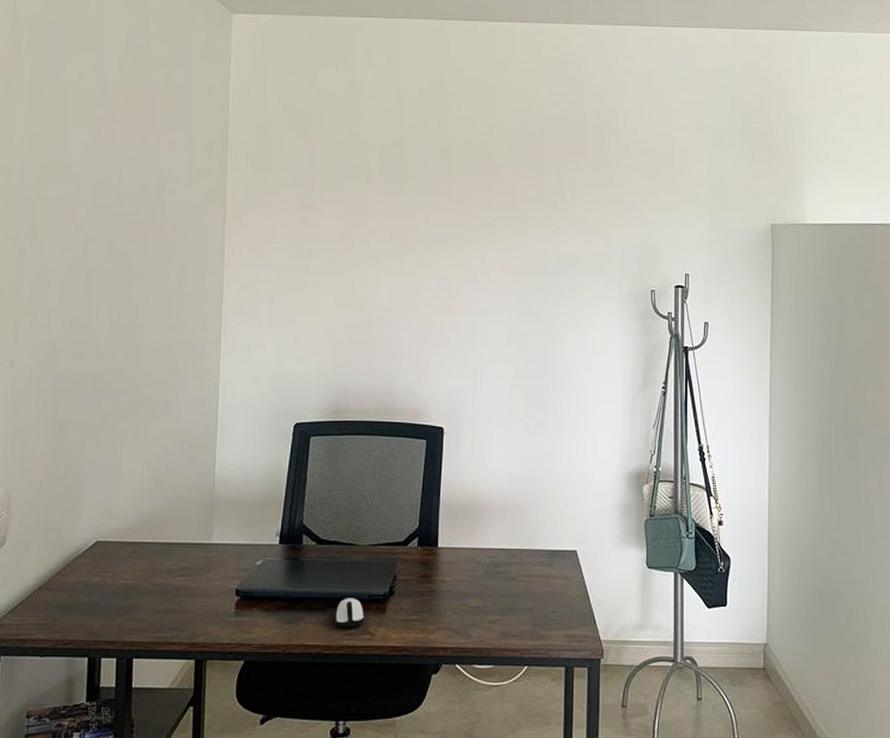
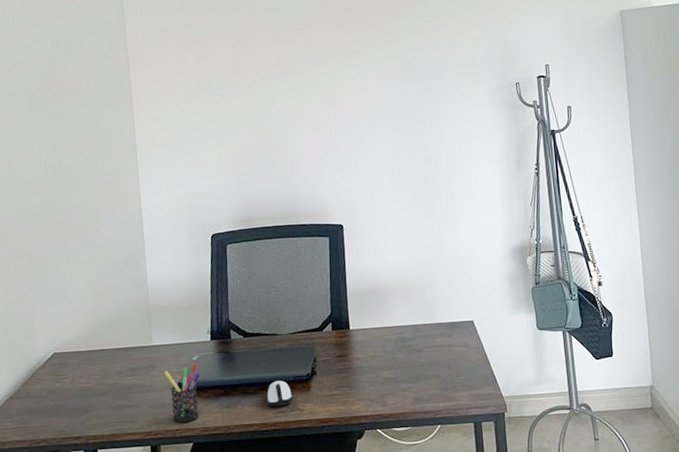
pen holder: none [220,568,262,636] -> present [164,363,200,423]

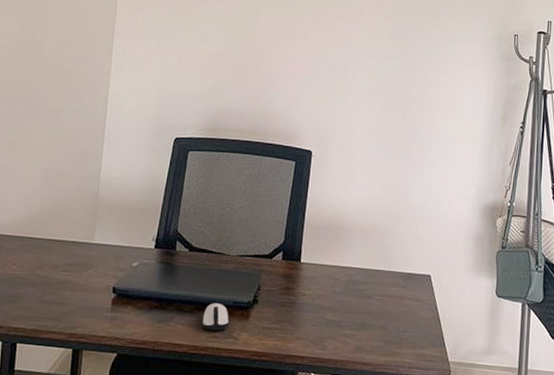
pen holder: present [164,363,200,423] -> none [100,269,137,331]

